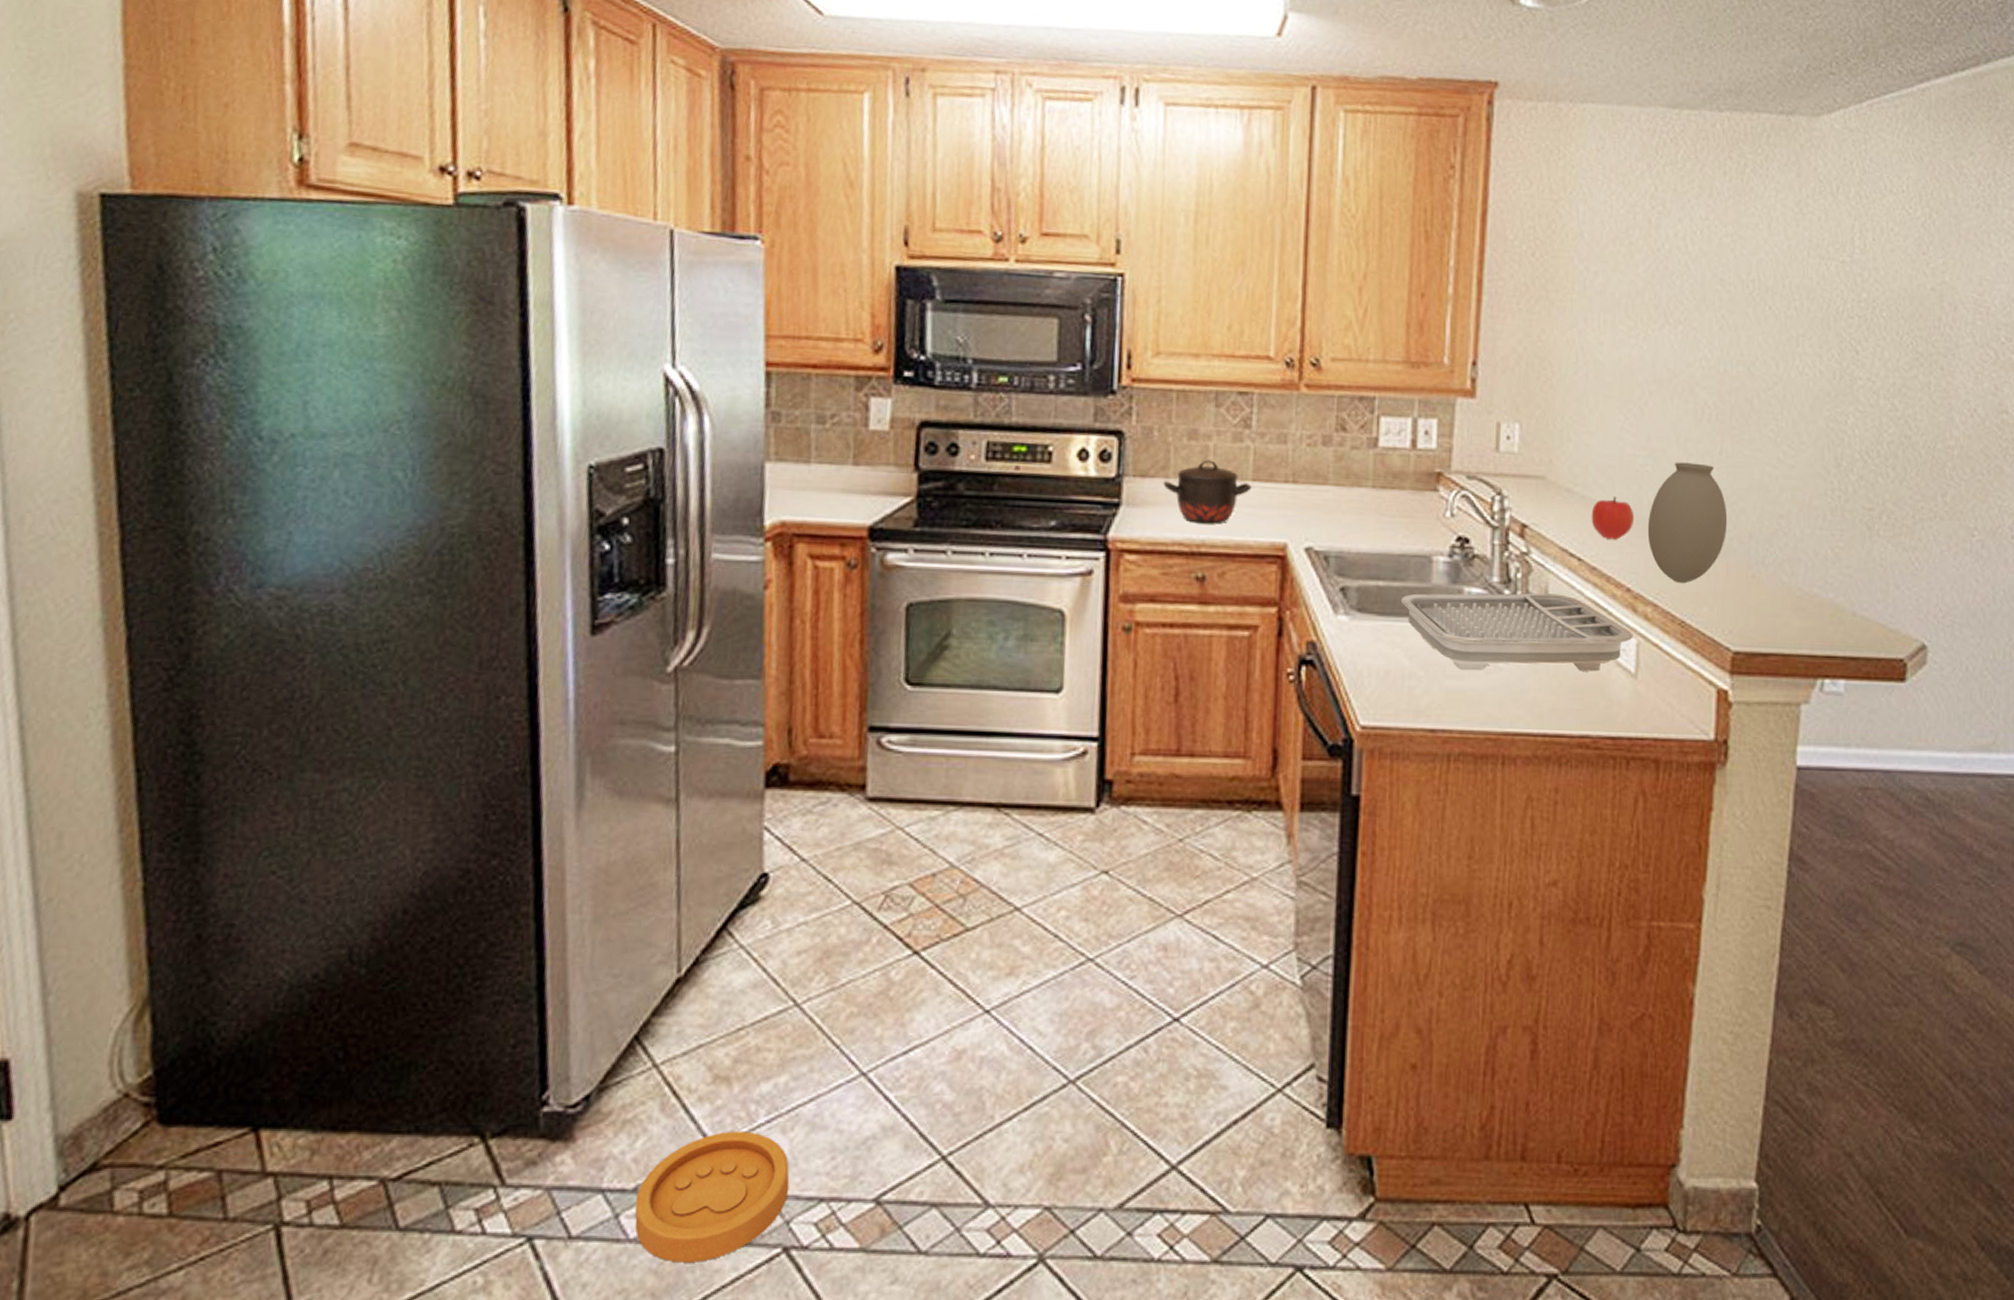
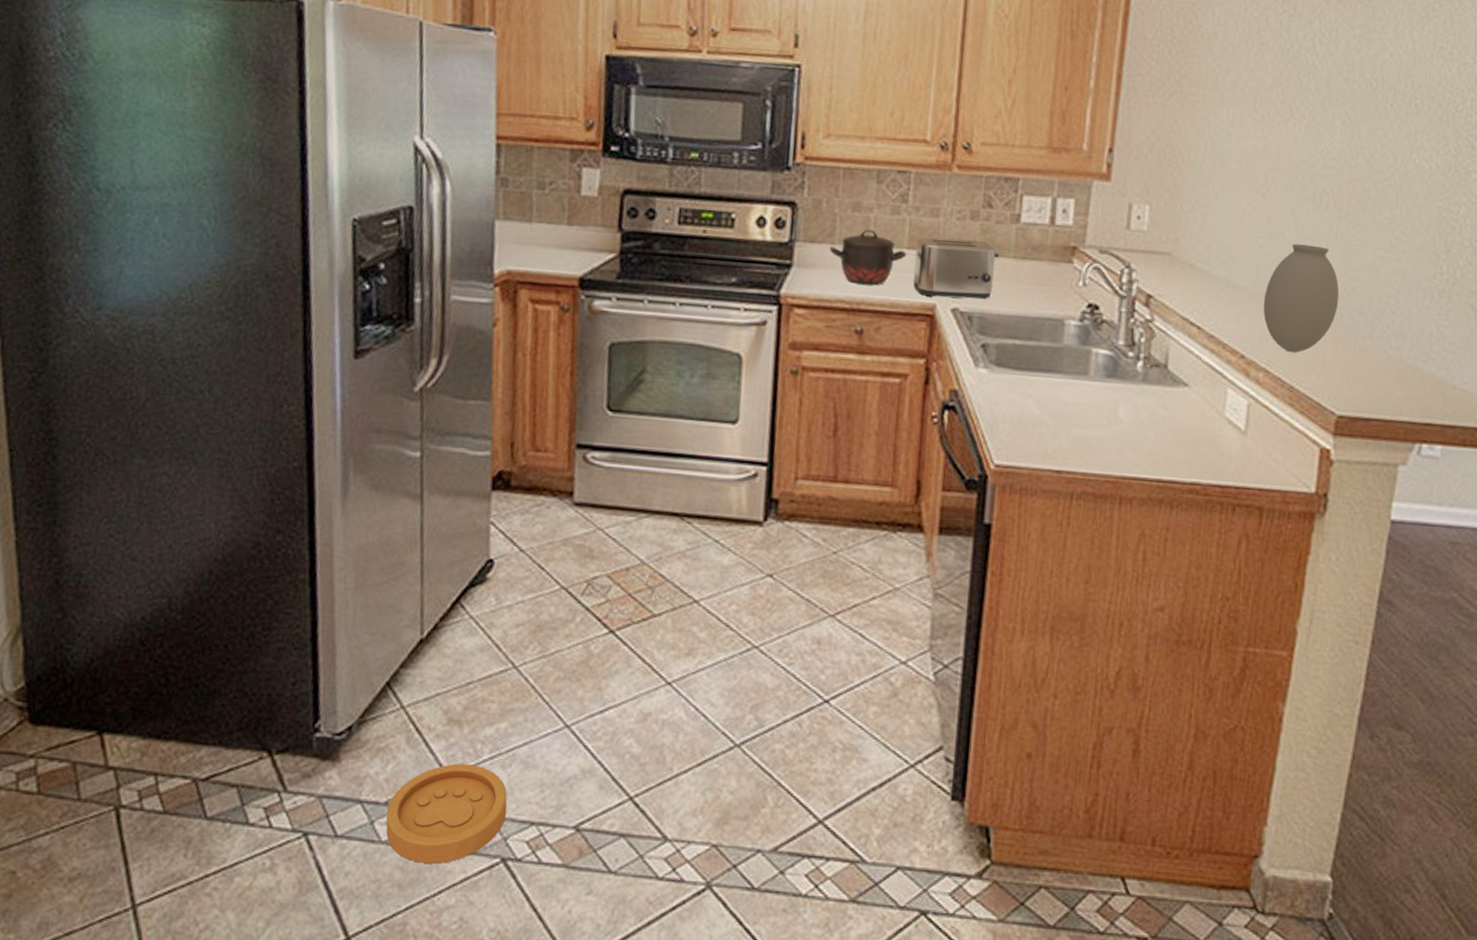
toaster: none [1260,467,1357,537] -> present [913,237,1000,300]
dish rack: present [1400,592,1633,672] -> none [1034,352,1245,428]
fruit: present [1591,497,1635,541] -> none [1211,273,1252,313]

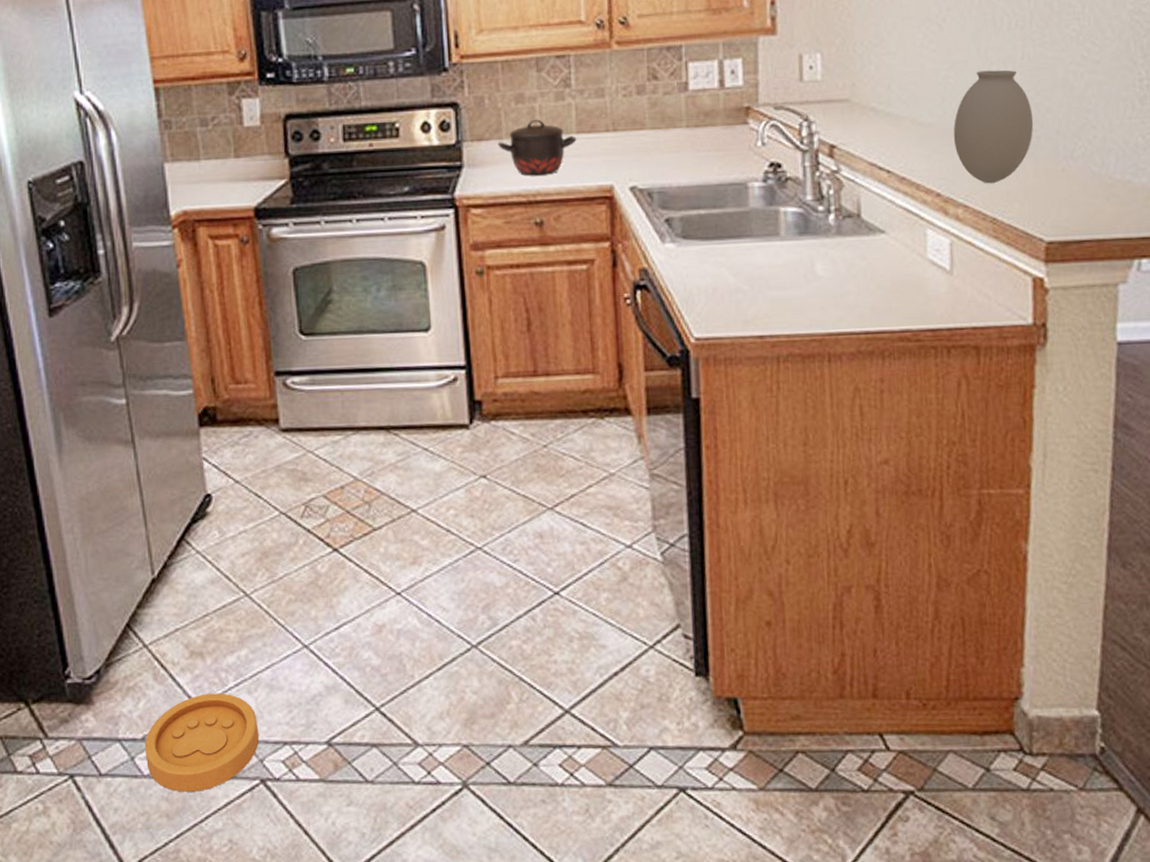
toaster: present [913,237,1000,300] -> none [584,114,672,178]

